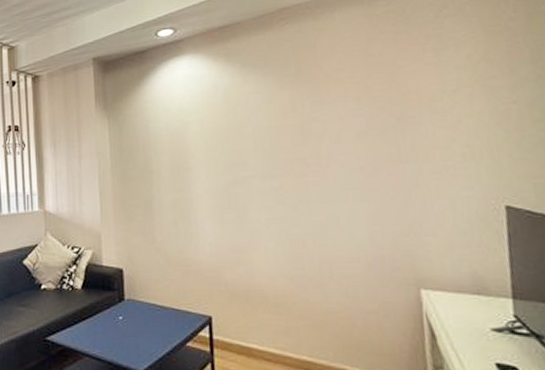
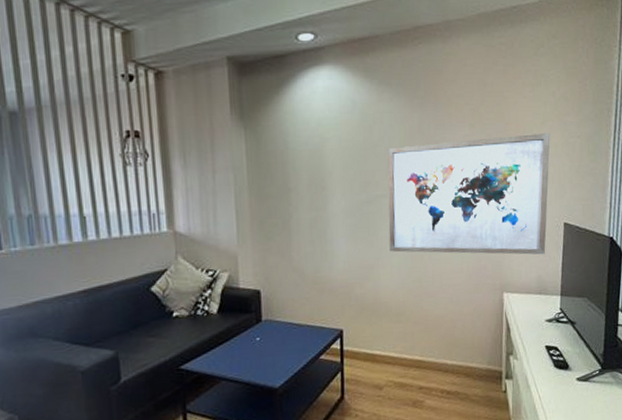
wall art: none [256,100,480,245] -> present [388,132,550,255]

